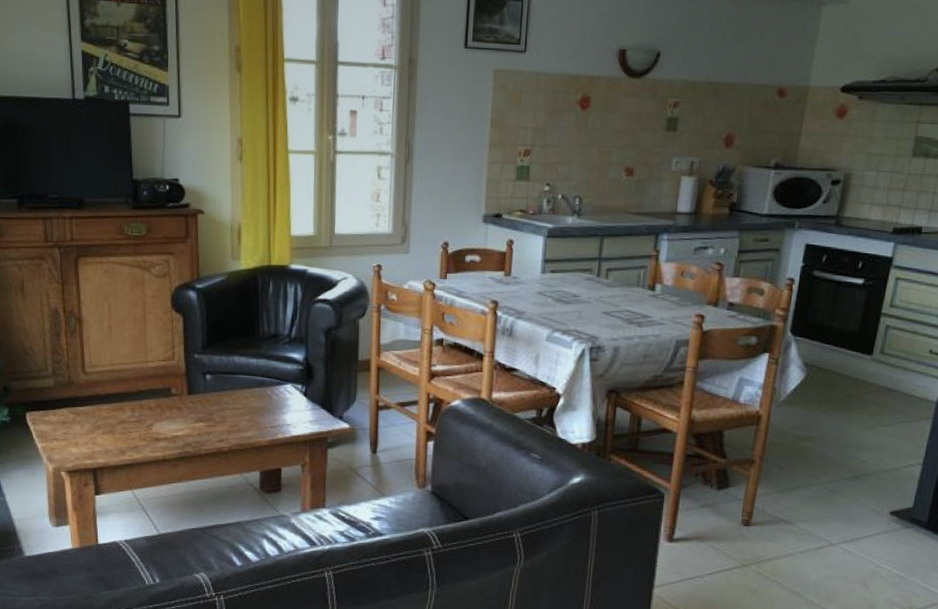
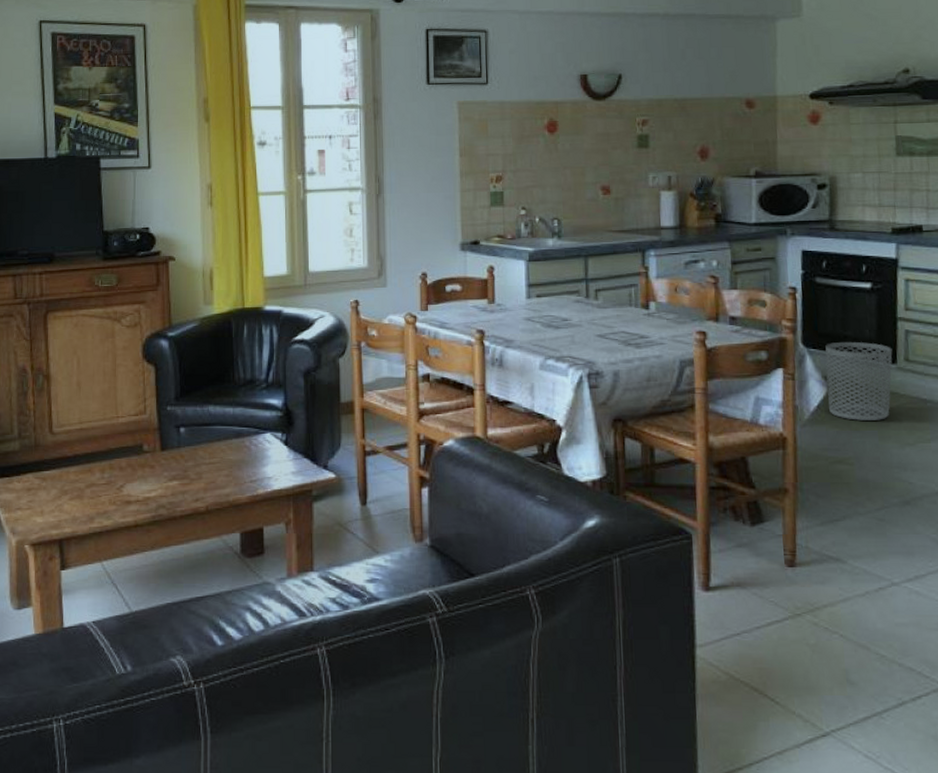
waste bin: none [804,332,871,405] -> present [825,341,893,421]

